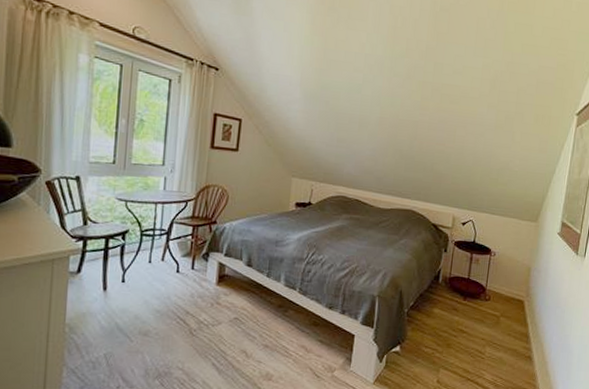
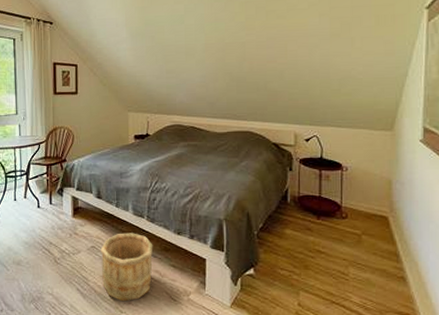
wooden bucket: none [242,305,303,378] -> present [100,233,153,302]

